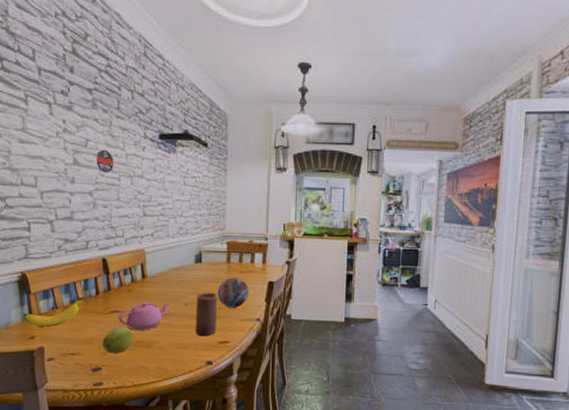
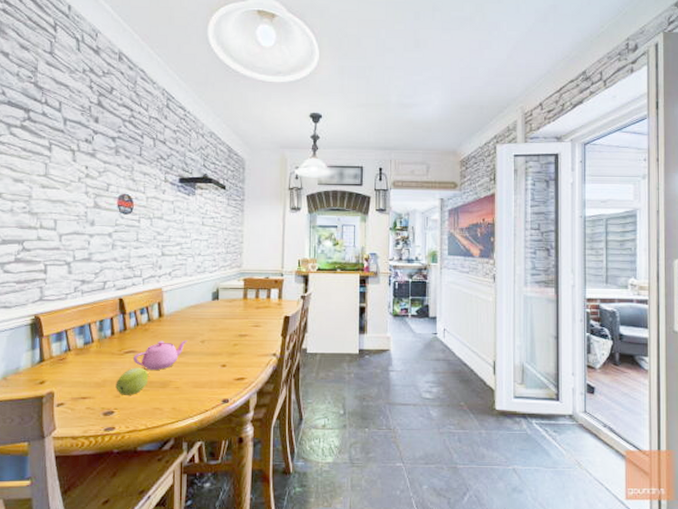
banana: present [22,296,85,327] -> none [33,337,100,370]
candle: present [196,292,217,337] -> none [212,329,234,374]
decorative orb: present [217,277,249,308] -> none [234,313,265,344]

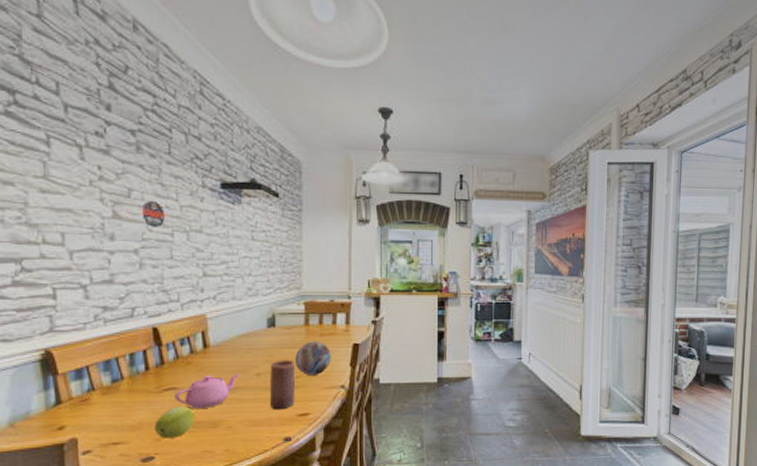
candle: none [212,329,234,374] -> present [270,359,295,410]
decorative orb: none [234,313,265,344] -> present [294,341,331,375]

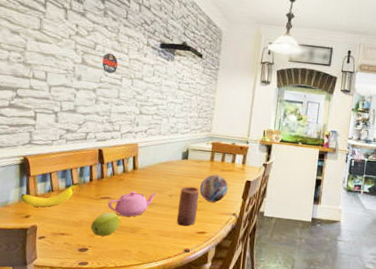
banana: none [47,374,131,414] -> present [20,182,80,207]

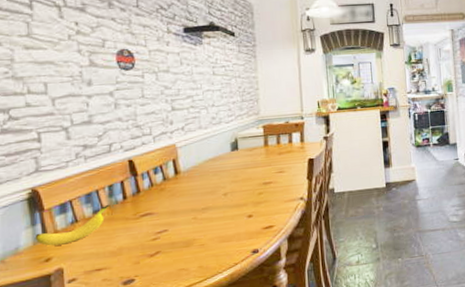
apple: present [91,212,121,237] -> none [133,229,170,261]
teapot: present [108,191,157,217] -> none [151,194,209,231]
candle: present [177,186,199,226] -> none [235,178,260,226]
decorative orb: present [199,174,228,202] -> none [257,159,290,191]

